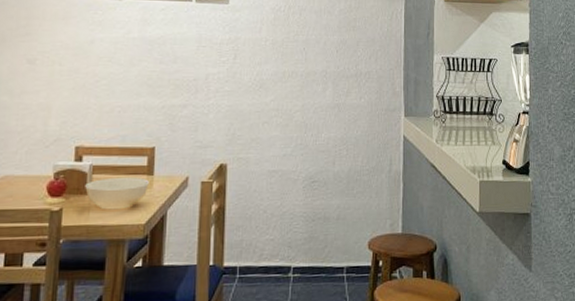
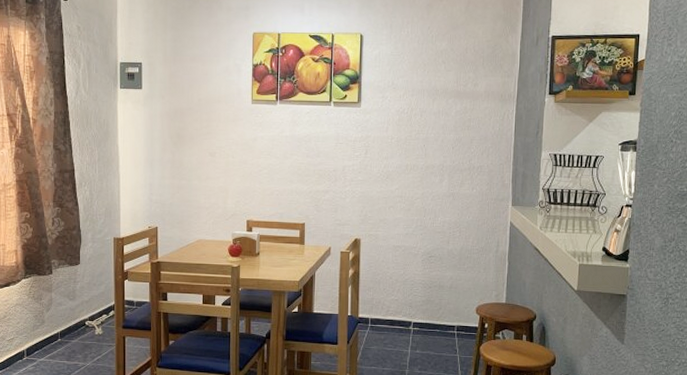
bowl: present [85,176,149,210] -> none [255,244,301,269]

